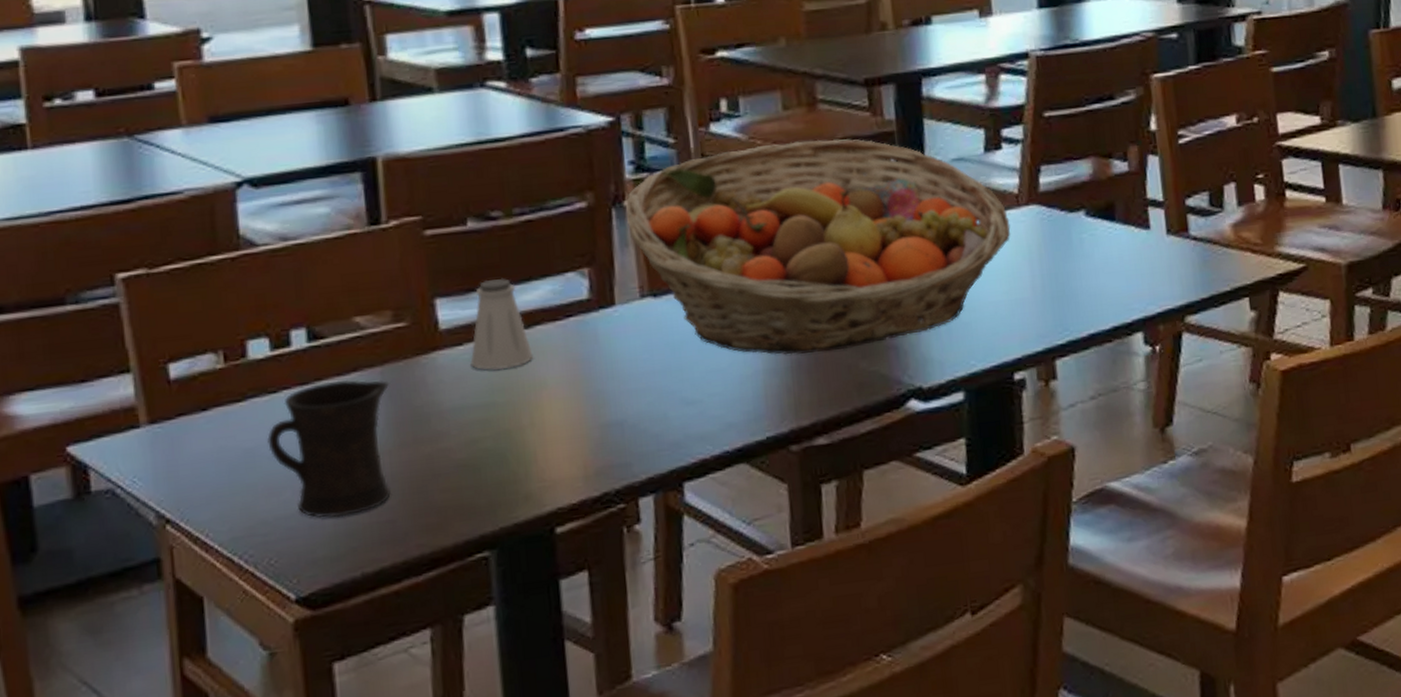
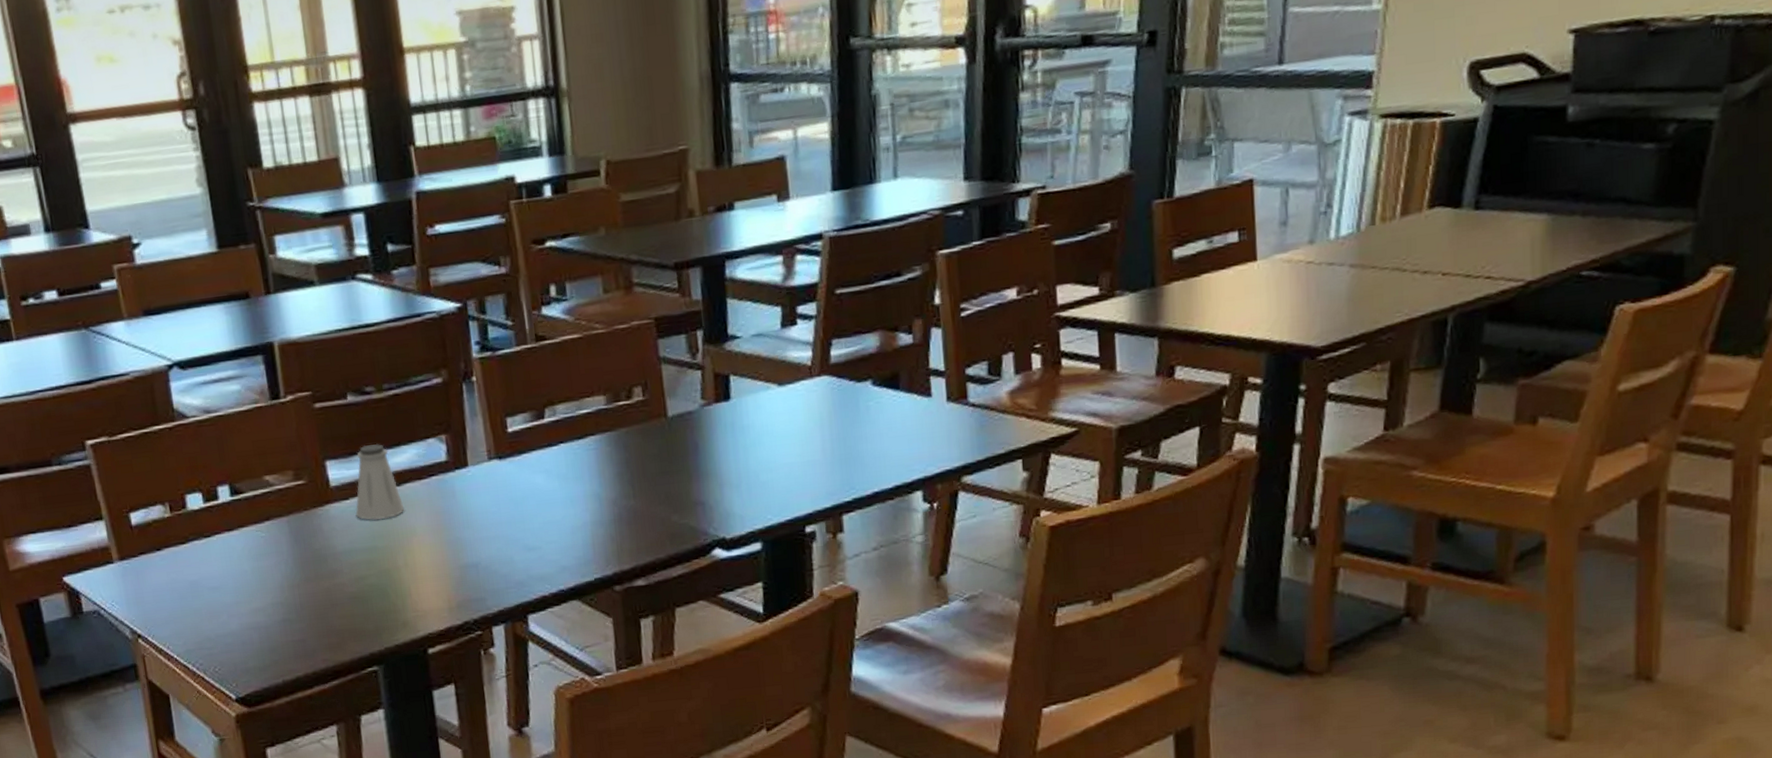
mug: present [266,379,391,518] -> none [205,527,301,637]
fruit basket: present [626,139,1011,355] -> none [474,318,805,510]

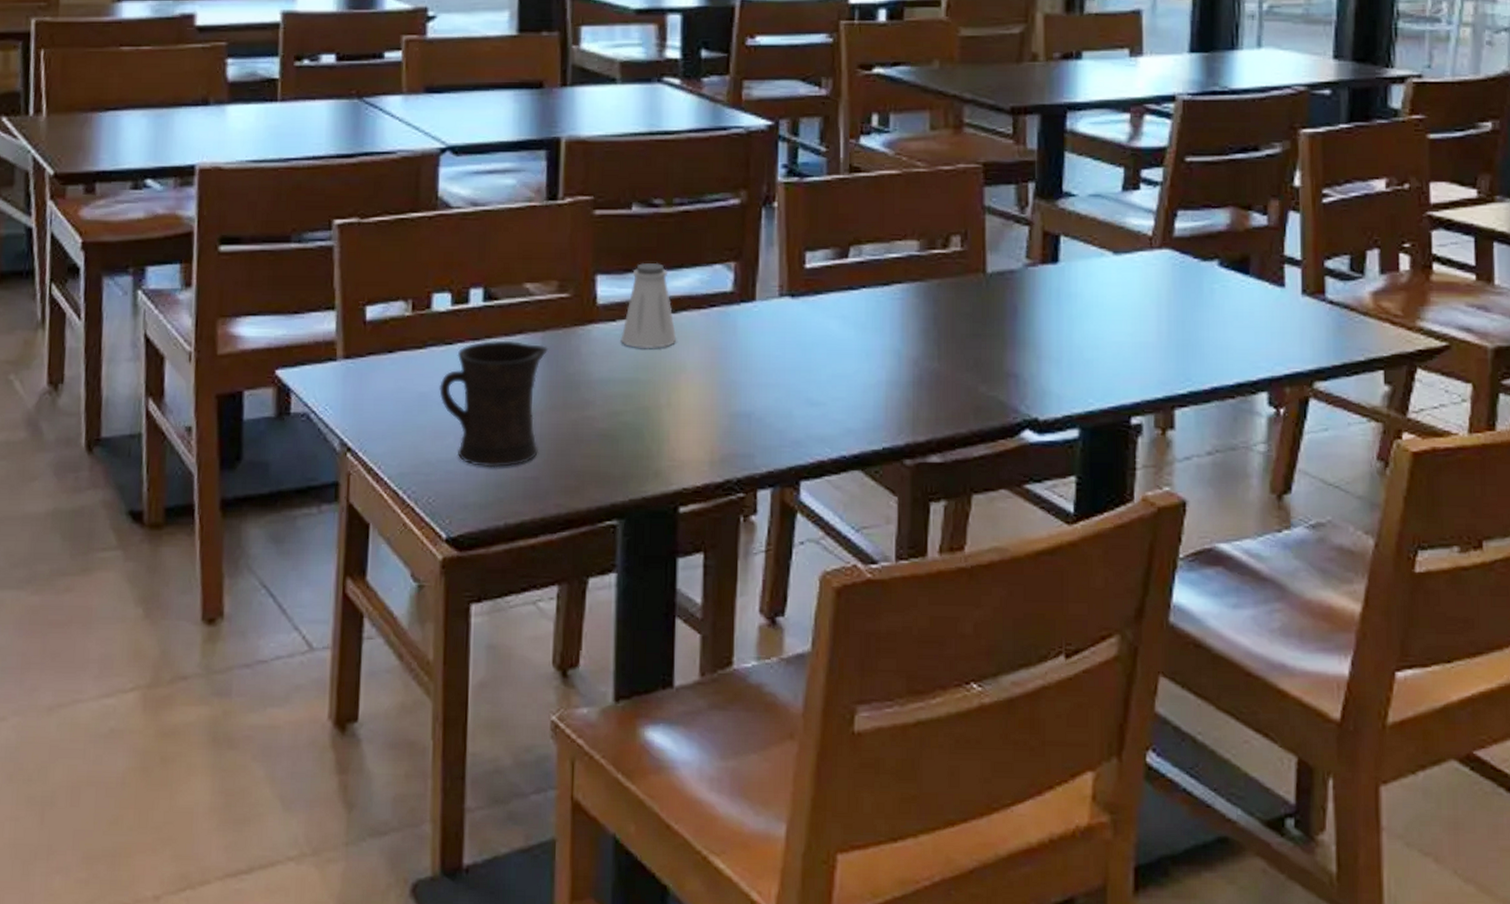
mug: none [205,527,301,637] -> present [438,340,549,468]

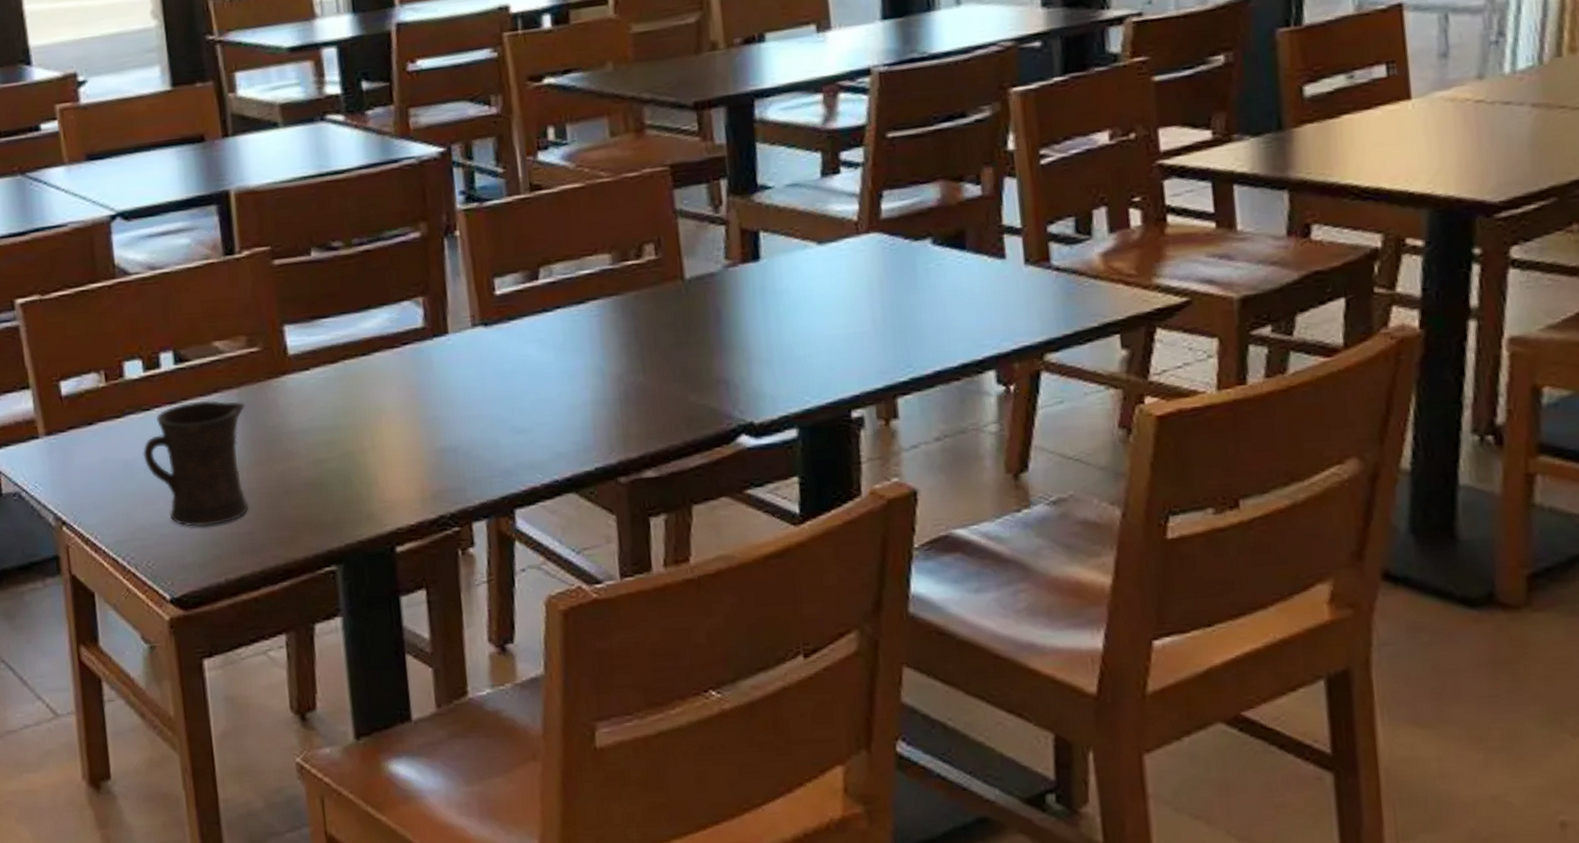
saltshaker: present [620,262,677,349] -> none [316,306,373,395]

